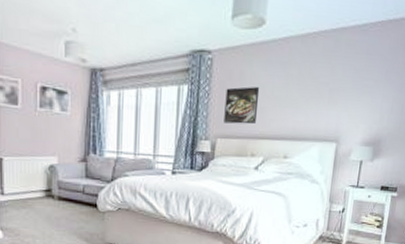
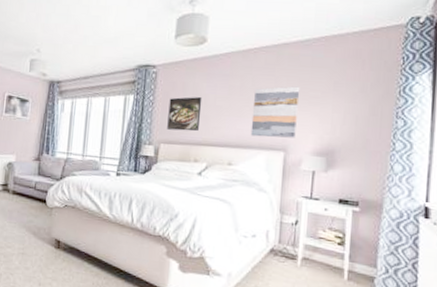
wall art: none [306,75,355,129] -> present [250,86,300,138]

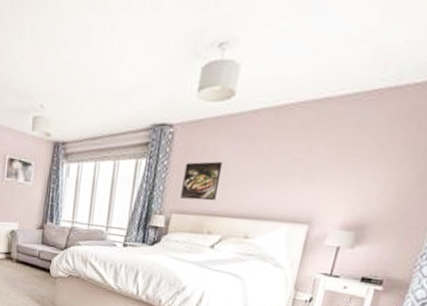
wall art: present [250,86,300,138] -> none [273,150,338,210]

